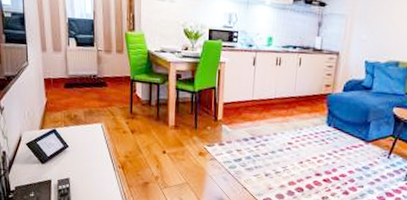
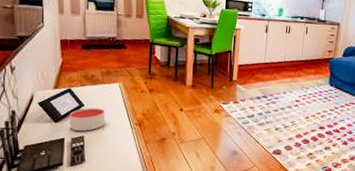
candle: none [55,149,89,173] -> present [69,107,105,131]

